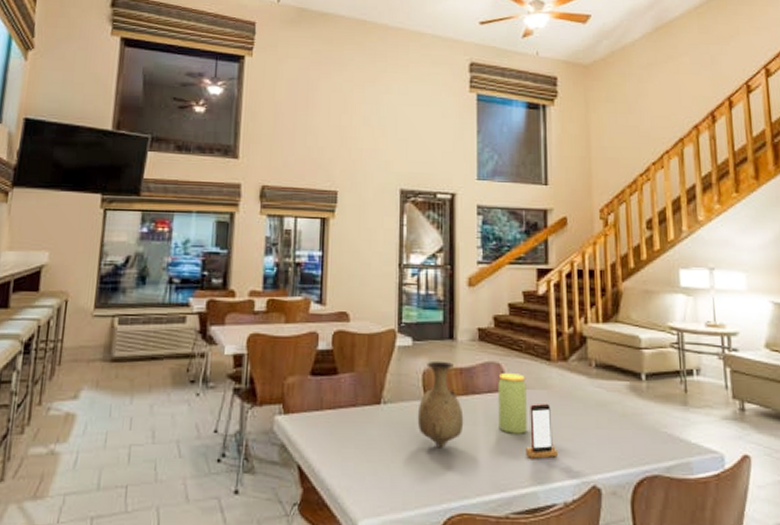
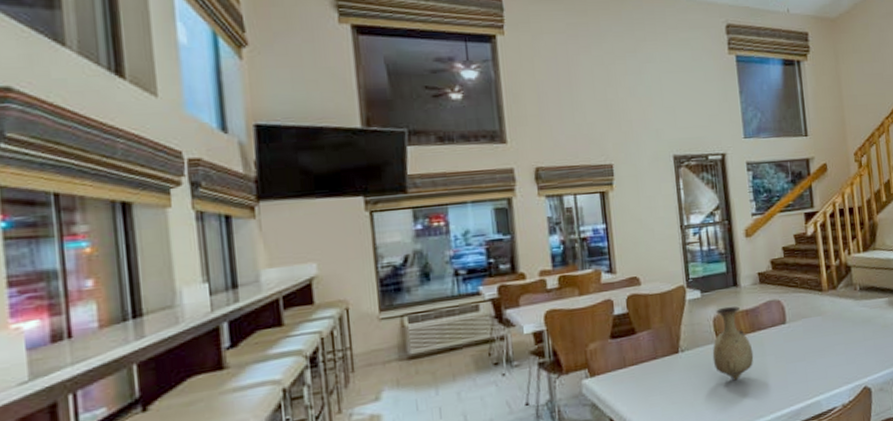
jar: present [498,373,527,434] -> none [780,306,808,358]
smartphone: present [526,403,558,459] -> none [808,327,834,375]

